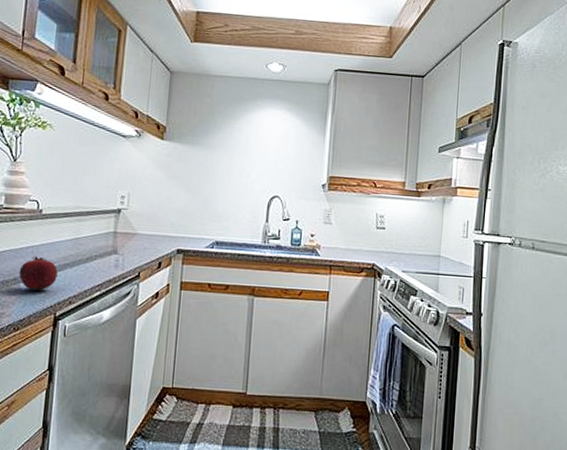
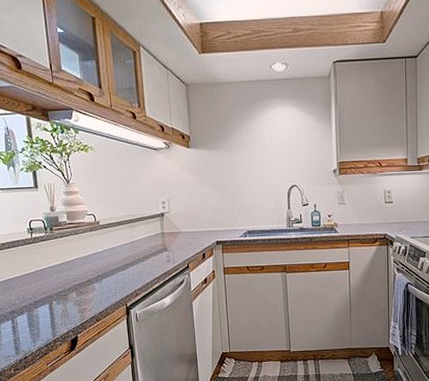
fruit: present [19,256,58,290] -> none [90,260,122,288]

